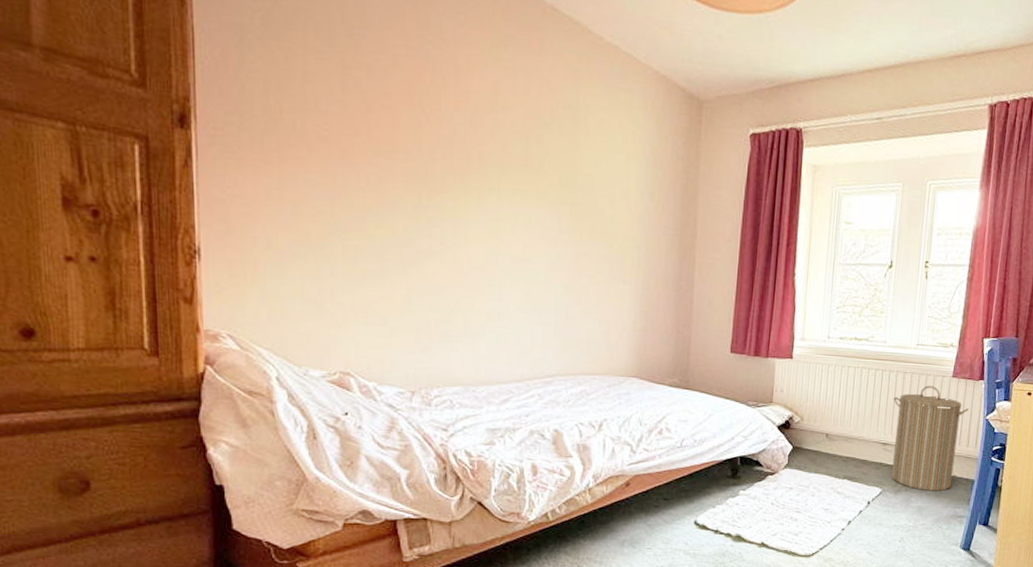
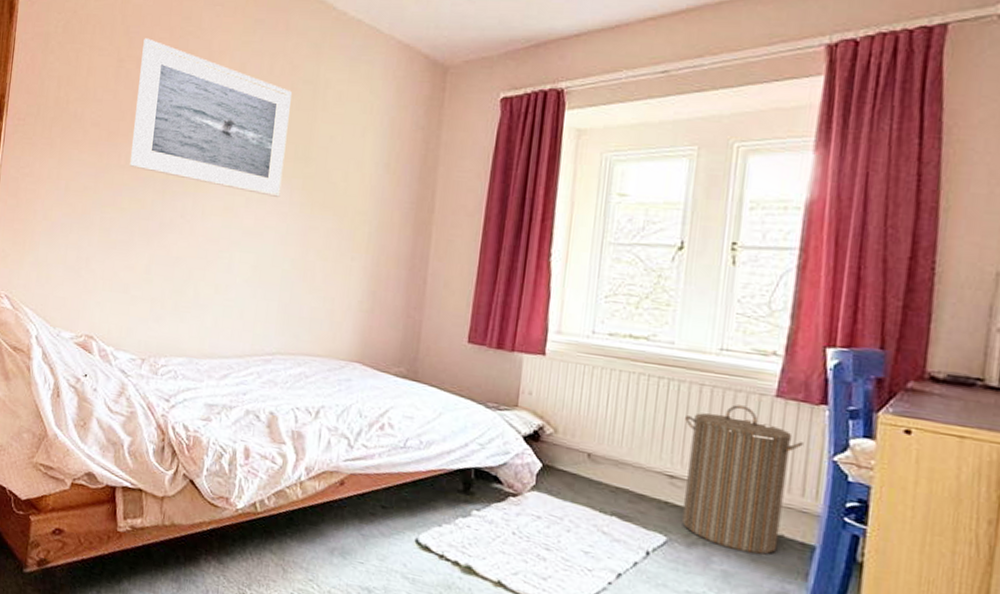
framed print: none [371,43,551,223] -> present [129,38,292,197]

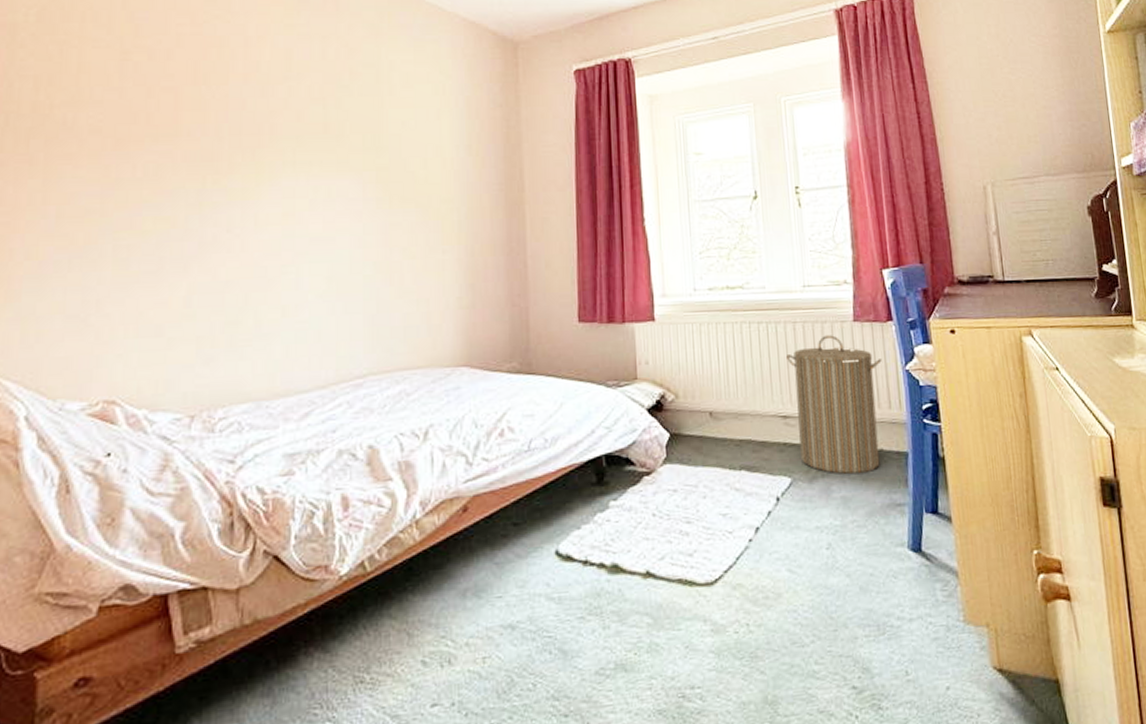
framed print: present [129,38,292,197] -> none [149,25,351,195]

